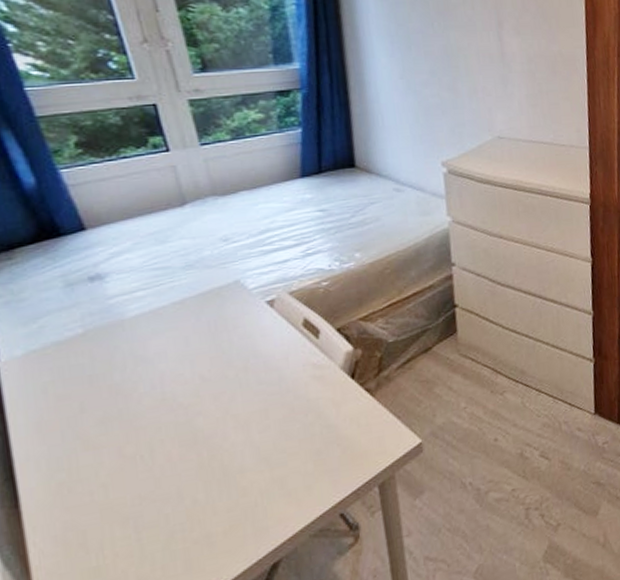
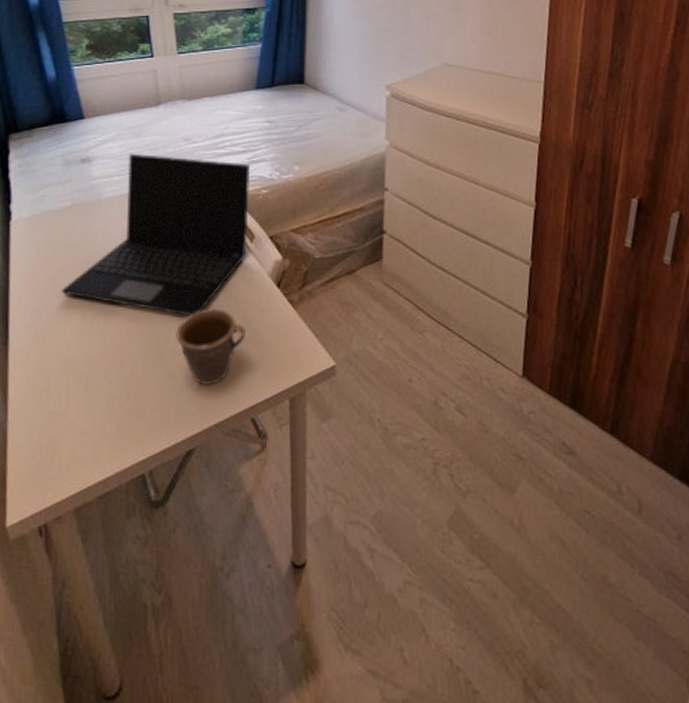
laptop: none [85,257,313,435] -> present [61,153,251,316]
mug: none [241,412,323,494] -> present [176,308,246,386]

